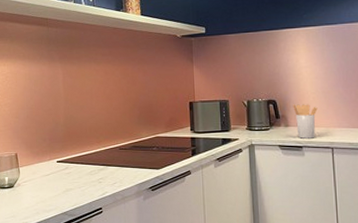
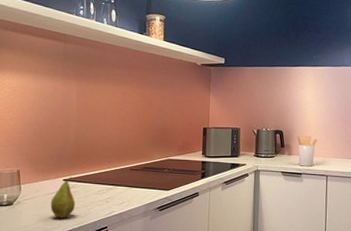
fruit: none [47,158,70,200] -> present [50,177,75,218]

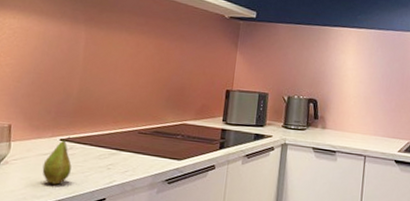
utensil holder: present [297,135,318,167] -> none [333,106,357,144]

